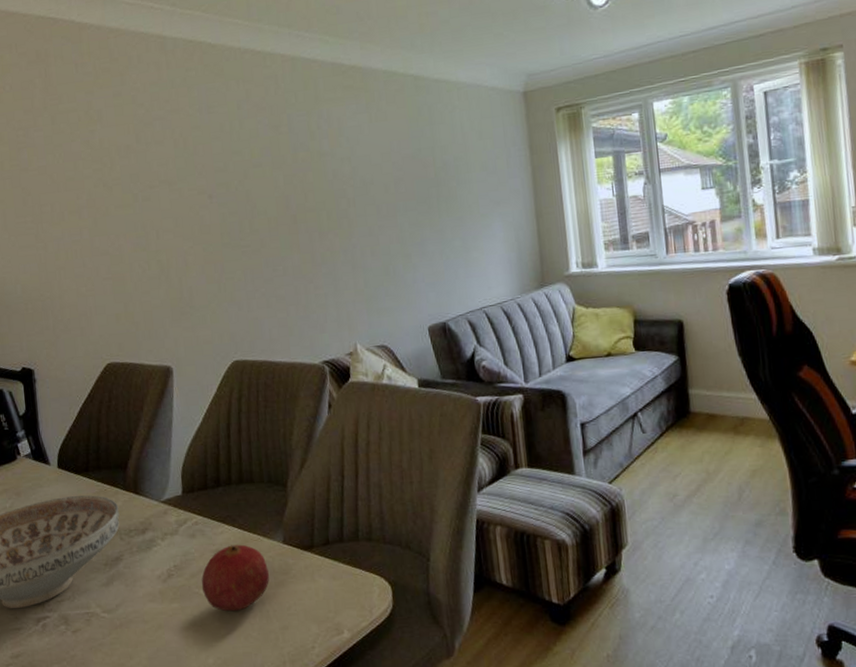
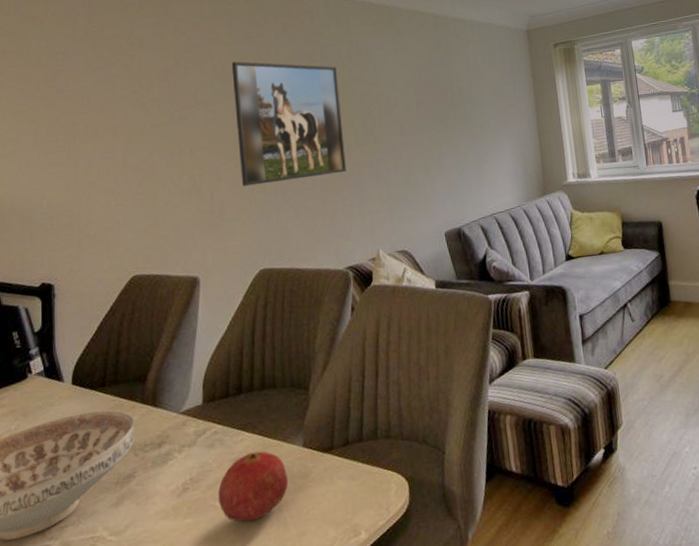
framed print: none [193,135,319,273] -> present [231,61,346,187]

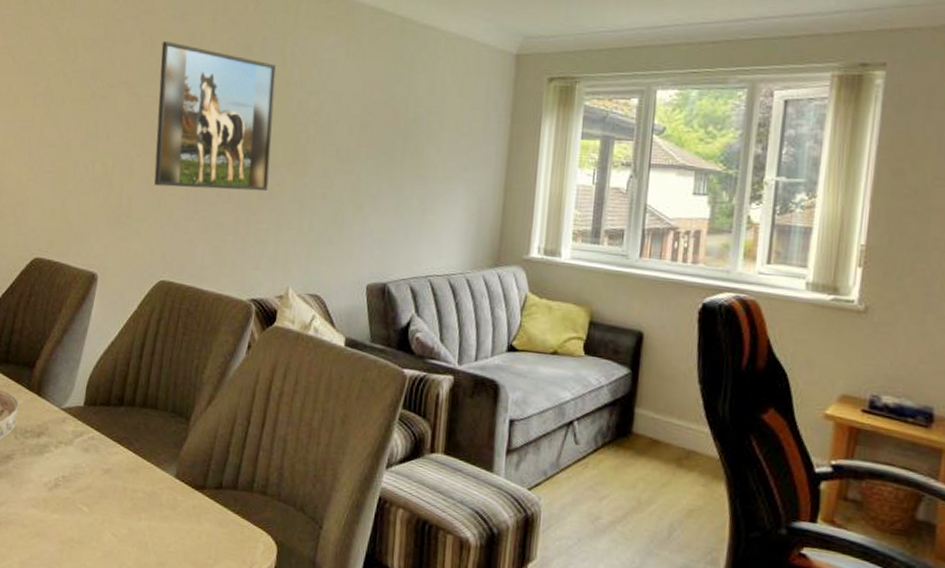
fruit: present [218,451,288,523] -> none [85,467,156,537]

